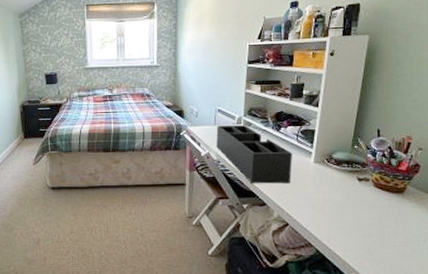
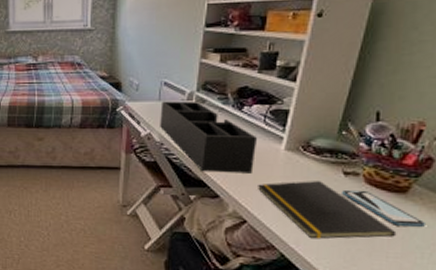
notepad: none [295,187,399,235] -> present [258,181,397,239]
smartphone: none [358,192,418,220] -> present [342,189,425,227]

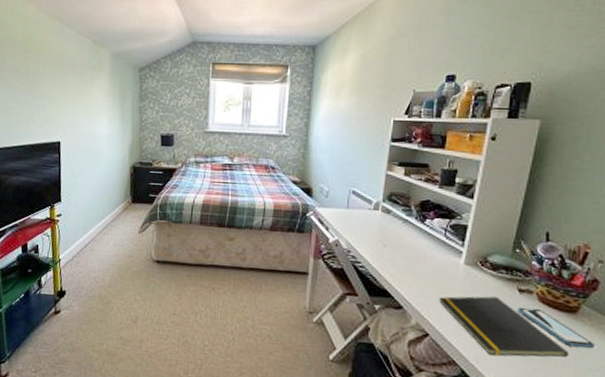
desk organizer: present [160,101,257,173] -> none [348,209,438,286]

